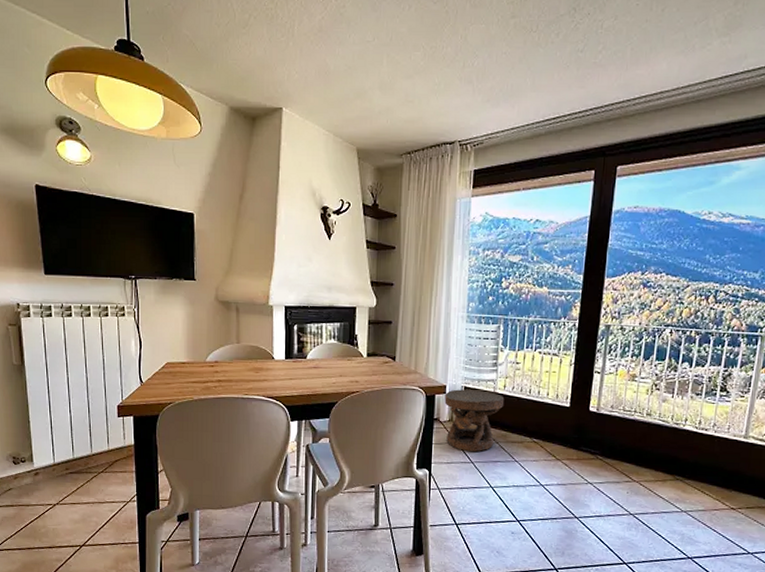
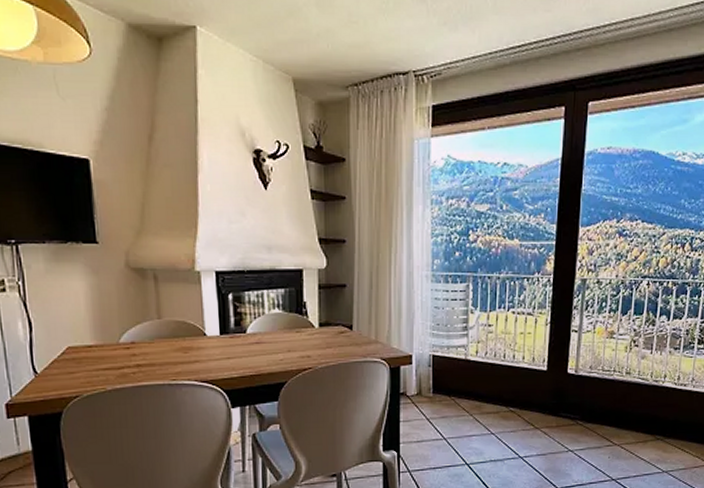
side table: present [444,389,505,452] -> none [411,358,477,428]

